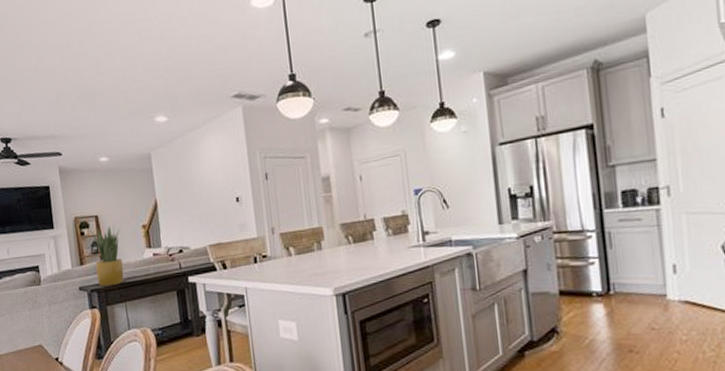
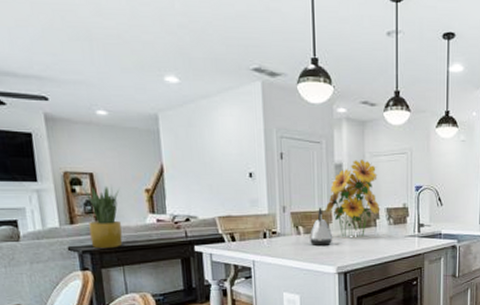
kettle: none [300,225,327,267] -> present [308,208,333,245]
flower bouquet: none [315,167,376,255] -> present [325,158,380,237]

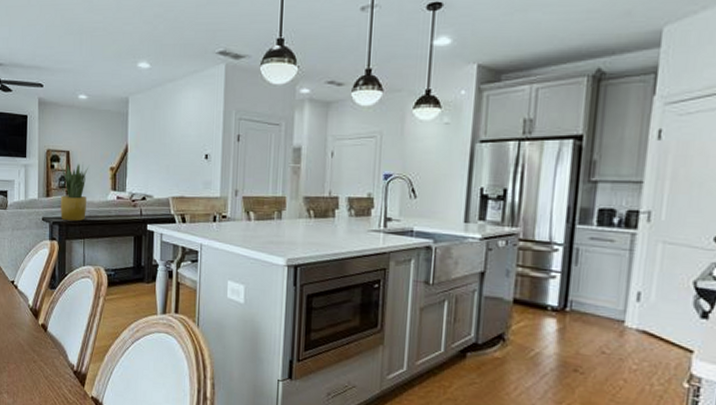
kettle: present [308,208,333,245] -> none [259,193,286,234]
flower bouquet: present [325,158,380,237] -> none [278,142,341,228]

